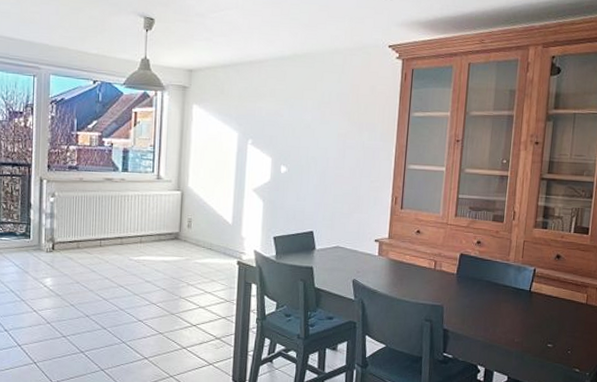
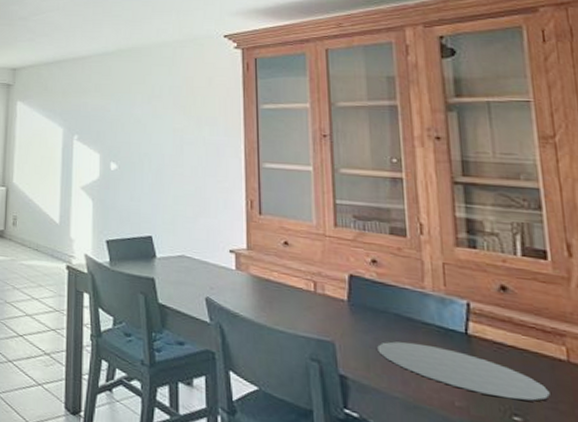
placemat: none [471,300,572,333] -> present [377,341,550,401]

